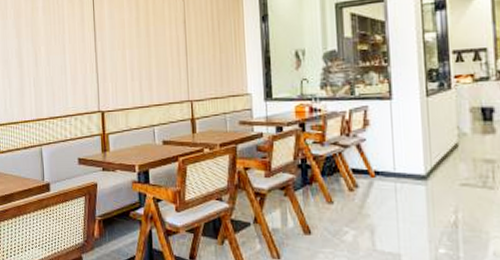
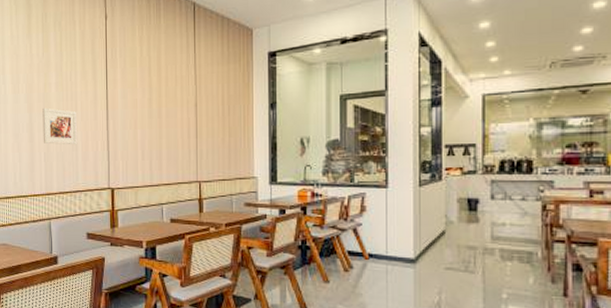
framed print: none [31,32,67,69] -> present [42,107,78,145]

